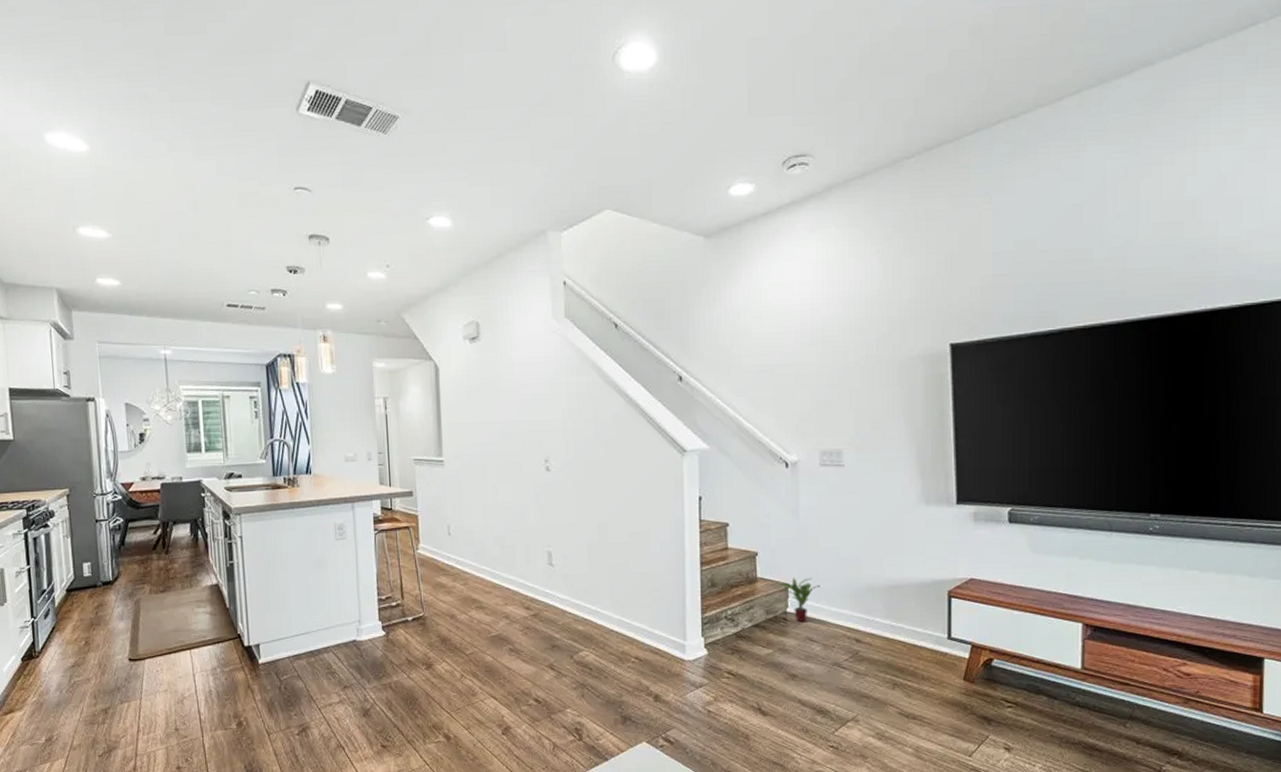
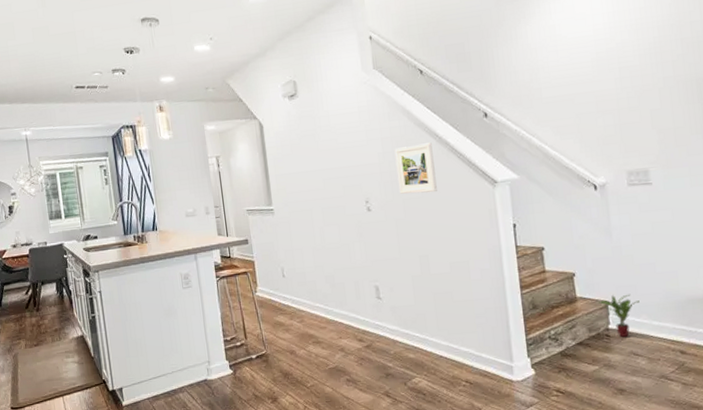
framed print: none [580,403,622,457] -> present [394,142,437,194]

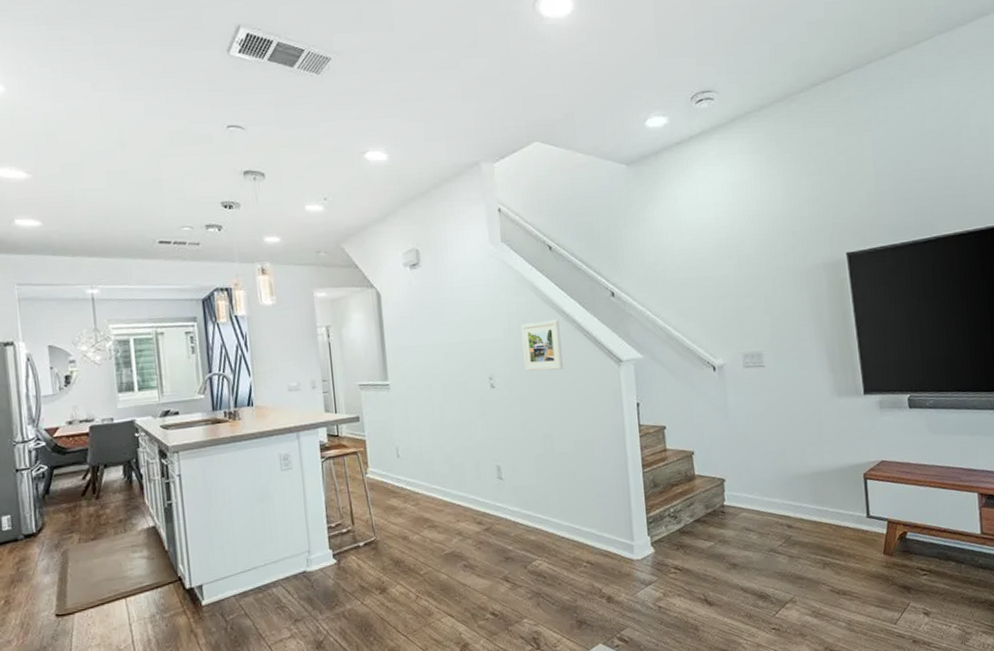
potted plant: present [599,294,640,338] -> none [715,471,752,514]

